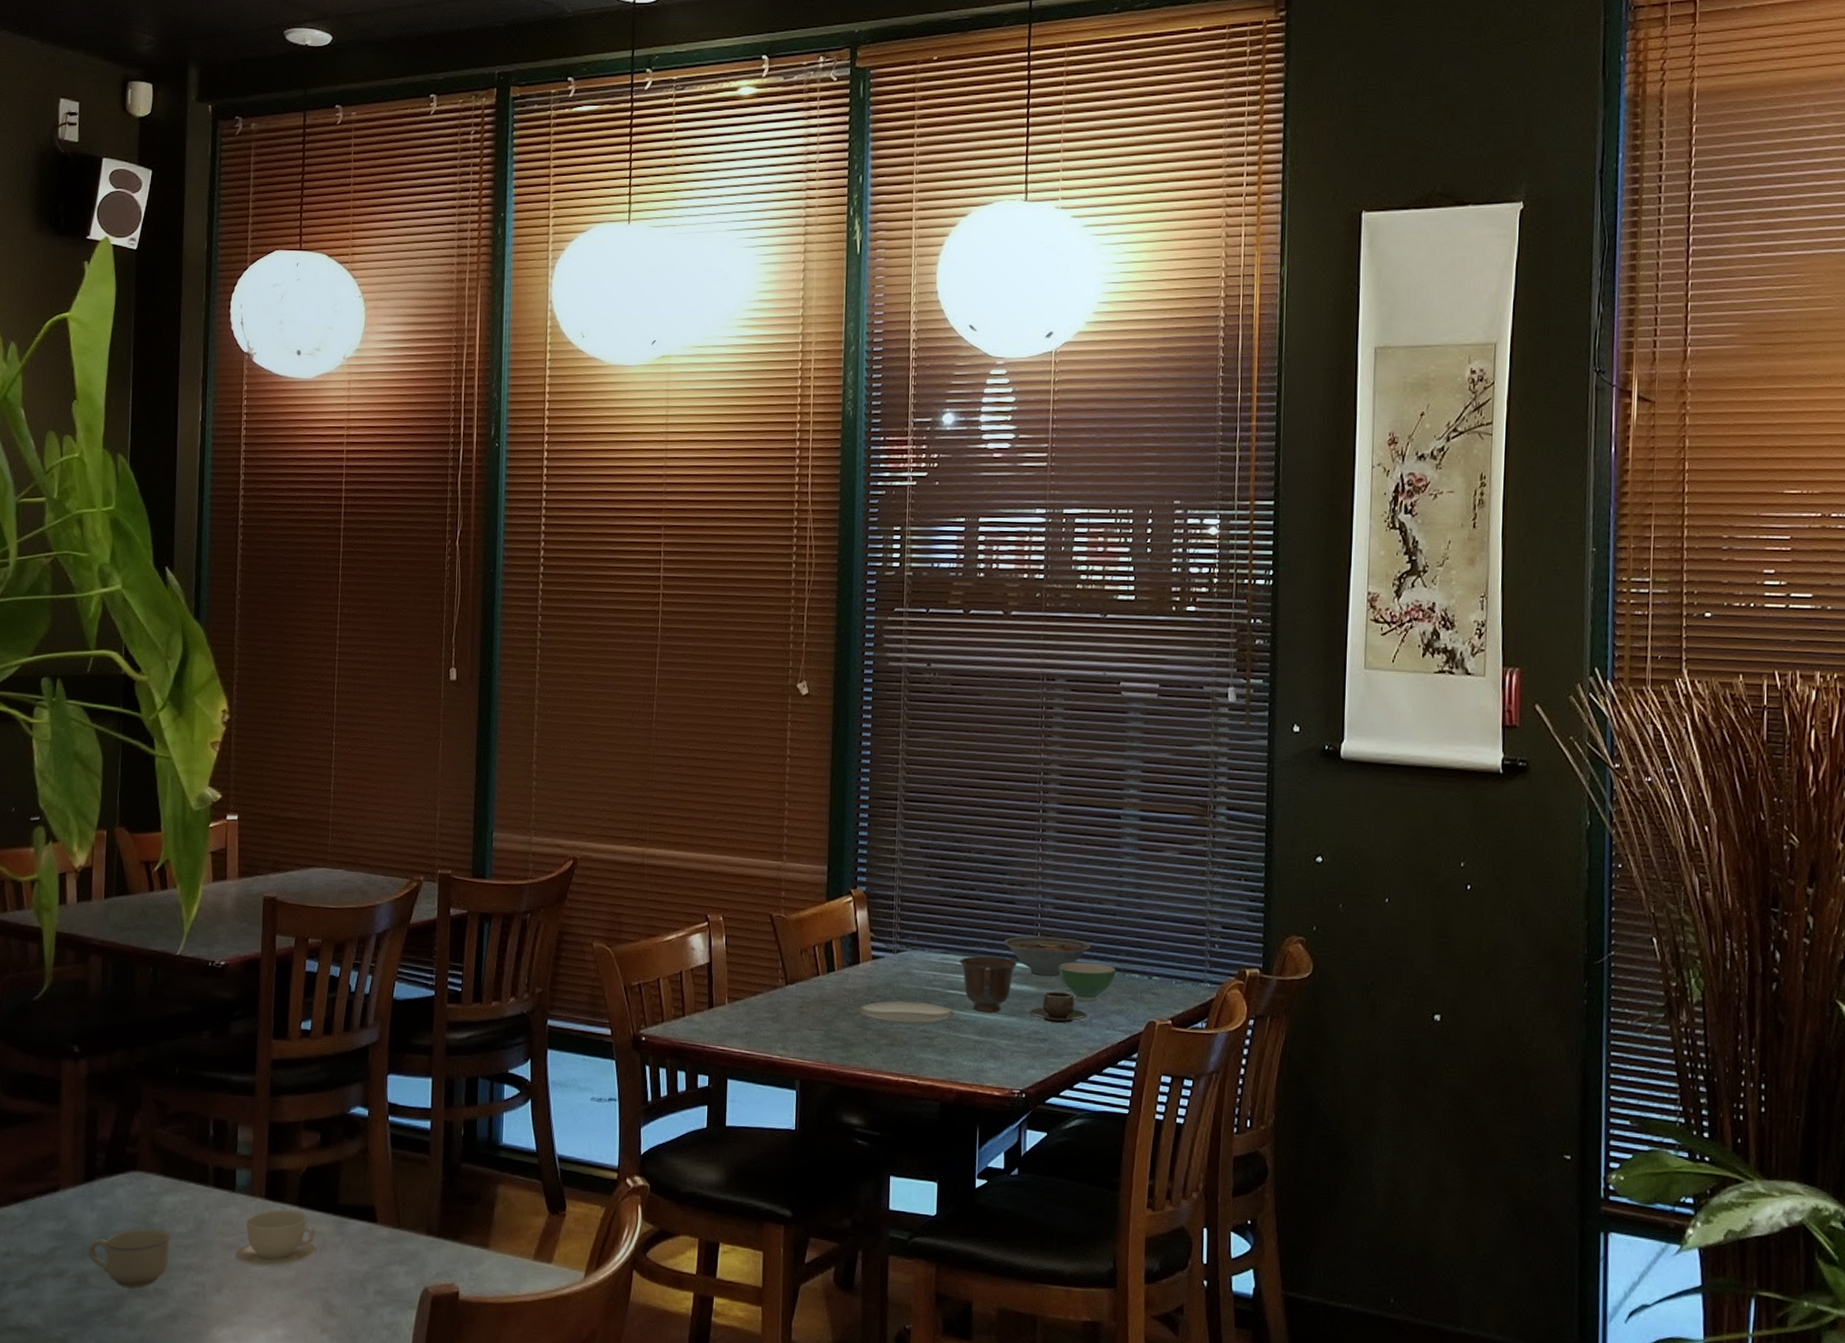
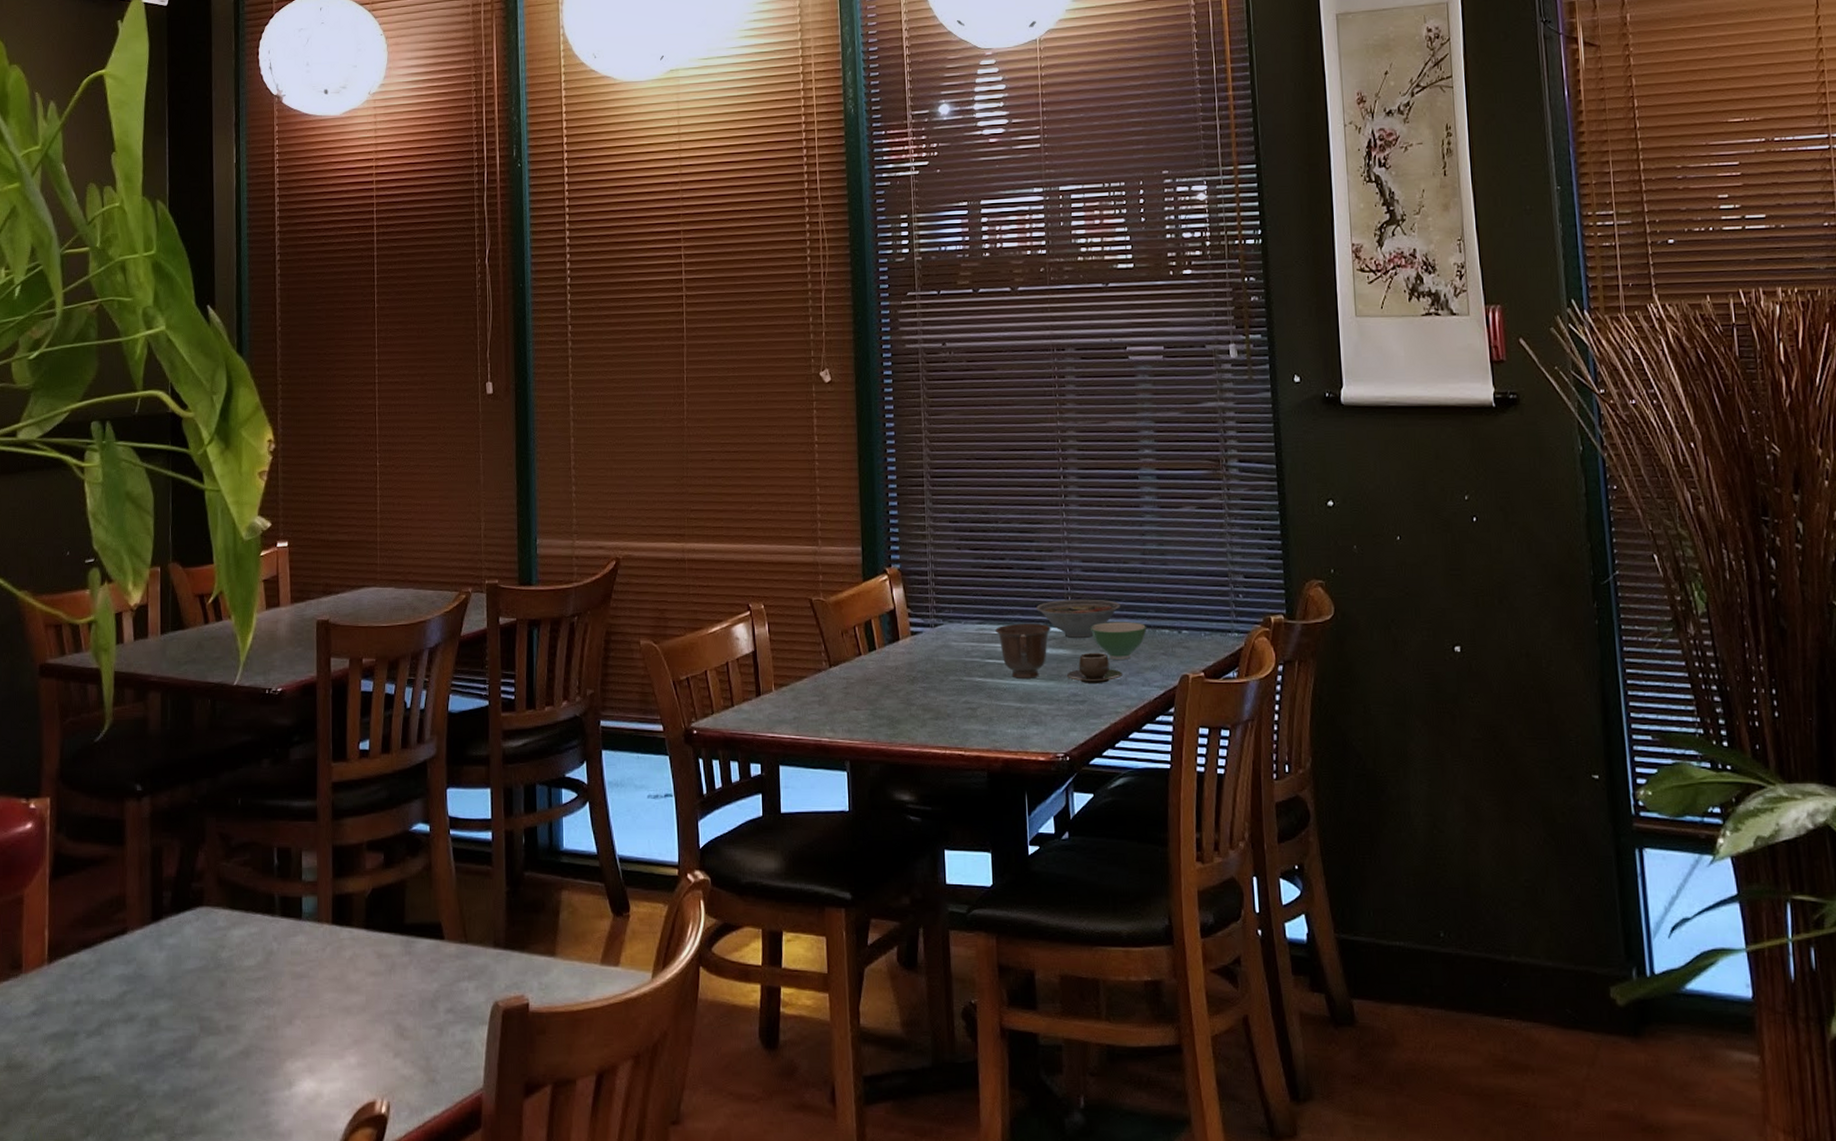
cup: present [88,1228,170,1288] -> none [158,964,239,1027]
teacup: present [235,1209,317,1266] -> none [305,933,386,994]
plate: present [858,1001,955,1026] -> none [901,674,995,698]

